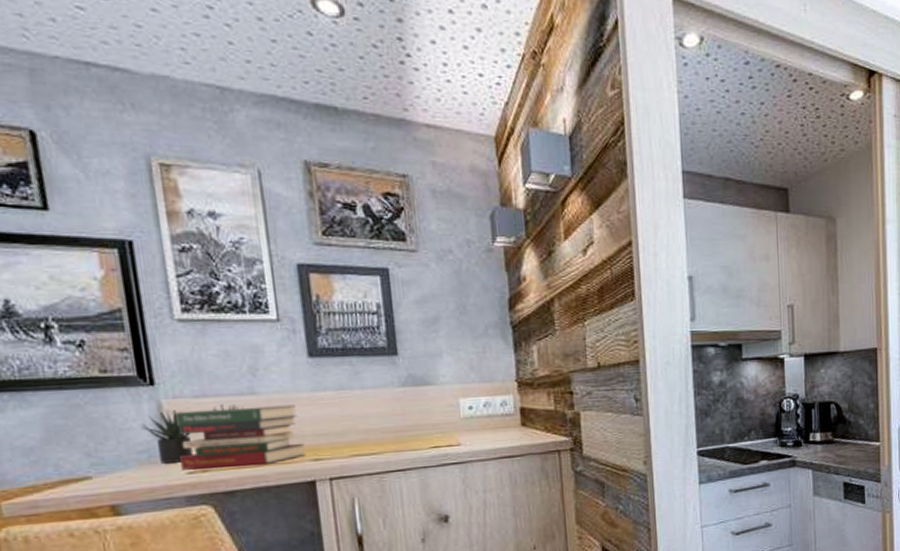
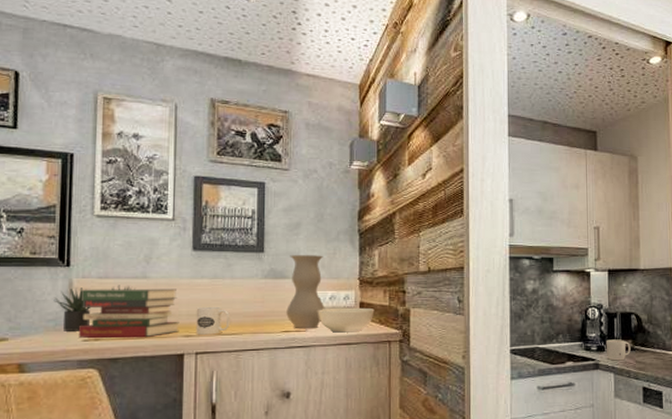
mug: none [323,424,368,458] -> present [196,307,231,335]
vase: none [430,355,480,444] -> present [286,255,325,329]
bowl: none [471,414,539,445] -> present [317,307,375,333]
mug: none [803,432,830,456] -> present [606,339,631,361]

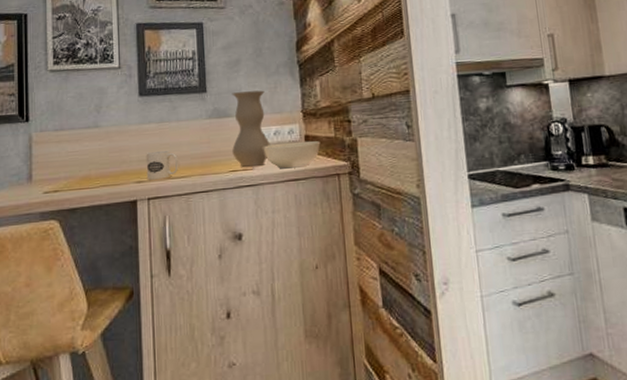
succulent plant: present [55,285,135,331] -> none [17,136,88,185]
books: present [79,288,180,338] -> none [40,135,131,190]
mug: present [606,339,631,361] -> none [574,155,605,180]

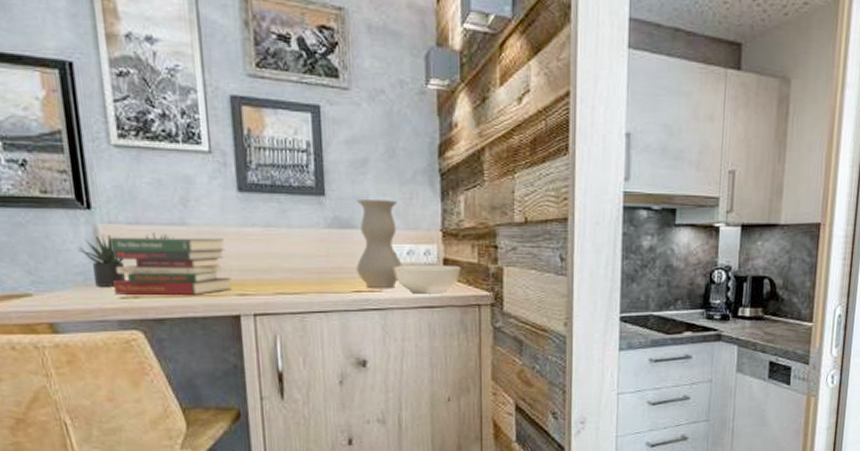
succulent plant: none [17,136,88,185] -> present [79,233,174,287]
books: none [40,135,131,190] -> present [110,237,232,296]
mug: present [146,151,179,180] -> none [249,262,292,294]

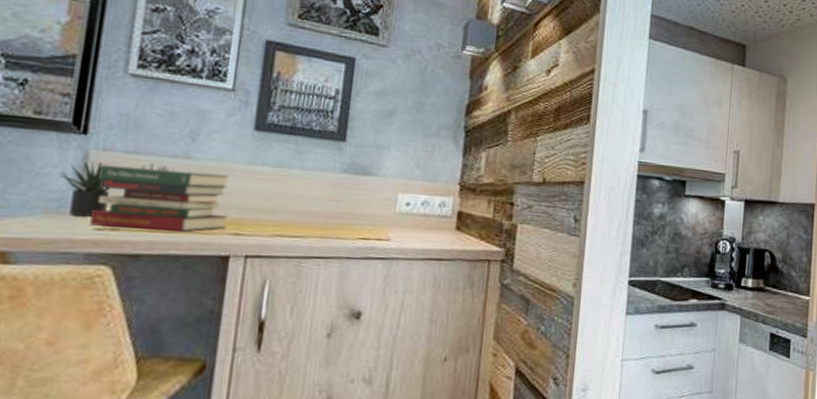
vase: present [356,200,402,289] -> none [366,148,419,239]
bowl: present [393,264,461,294] -> none [405,215,475,247]

